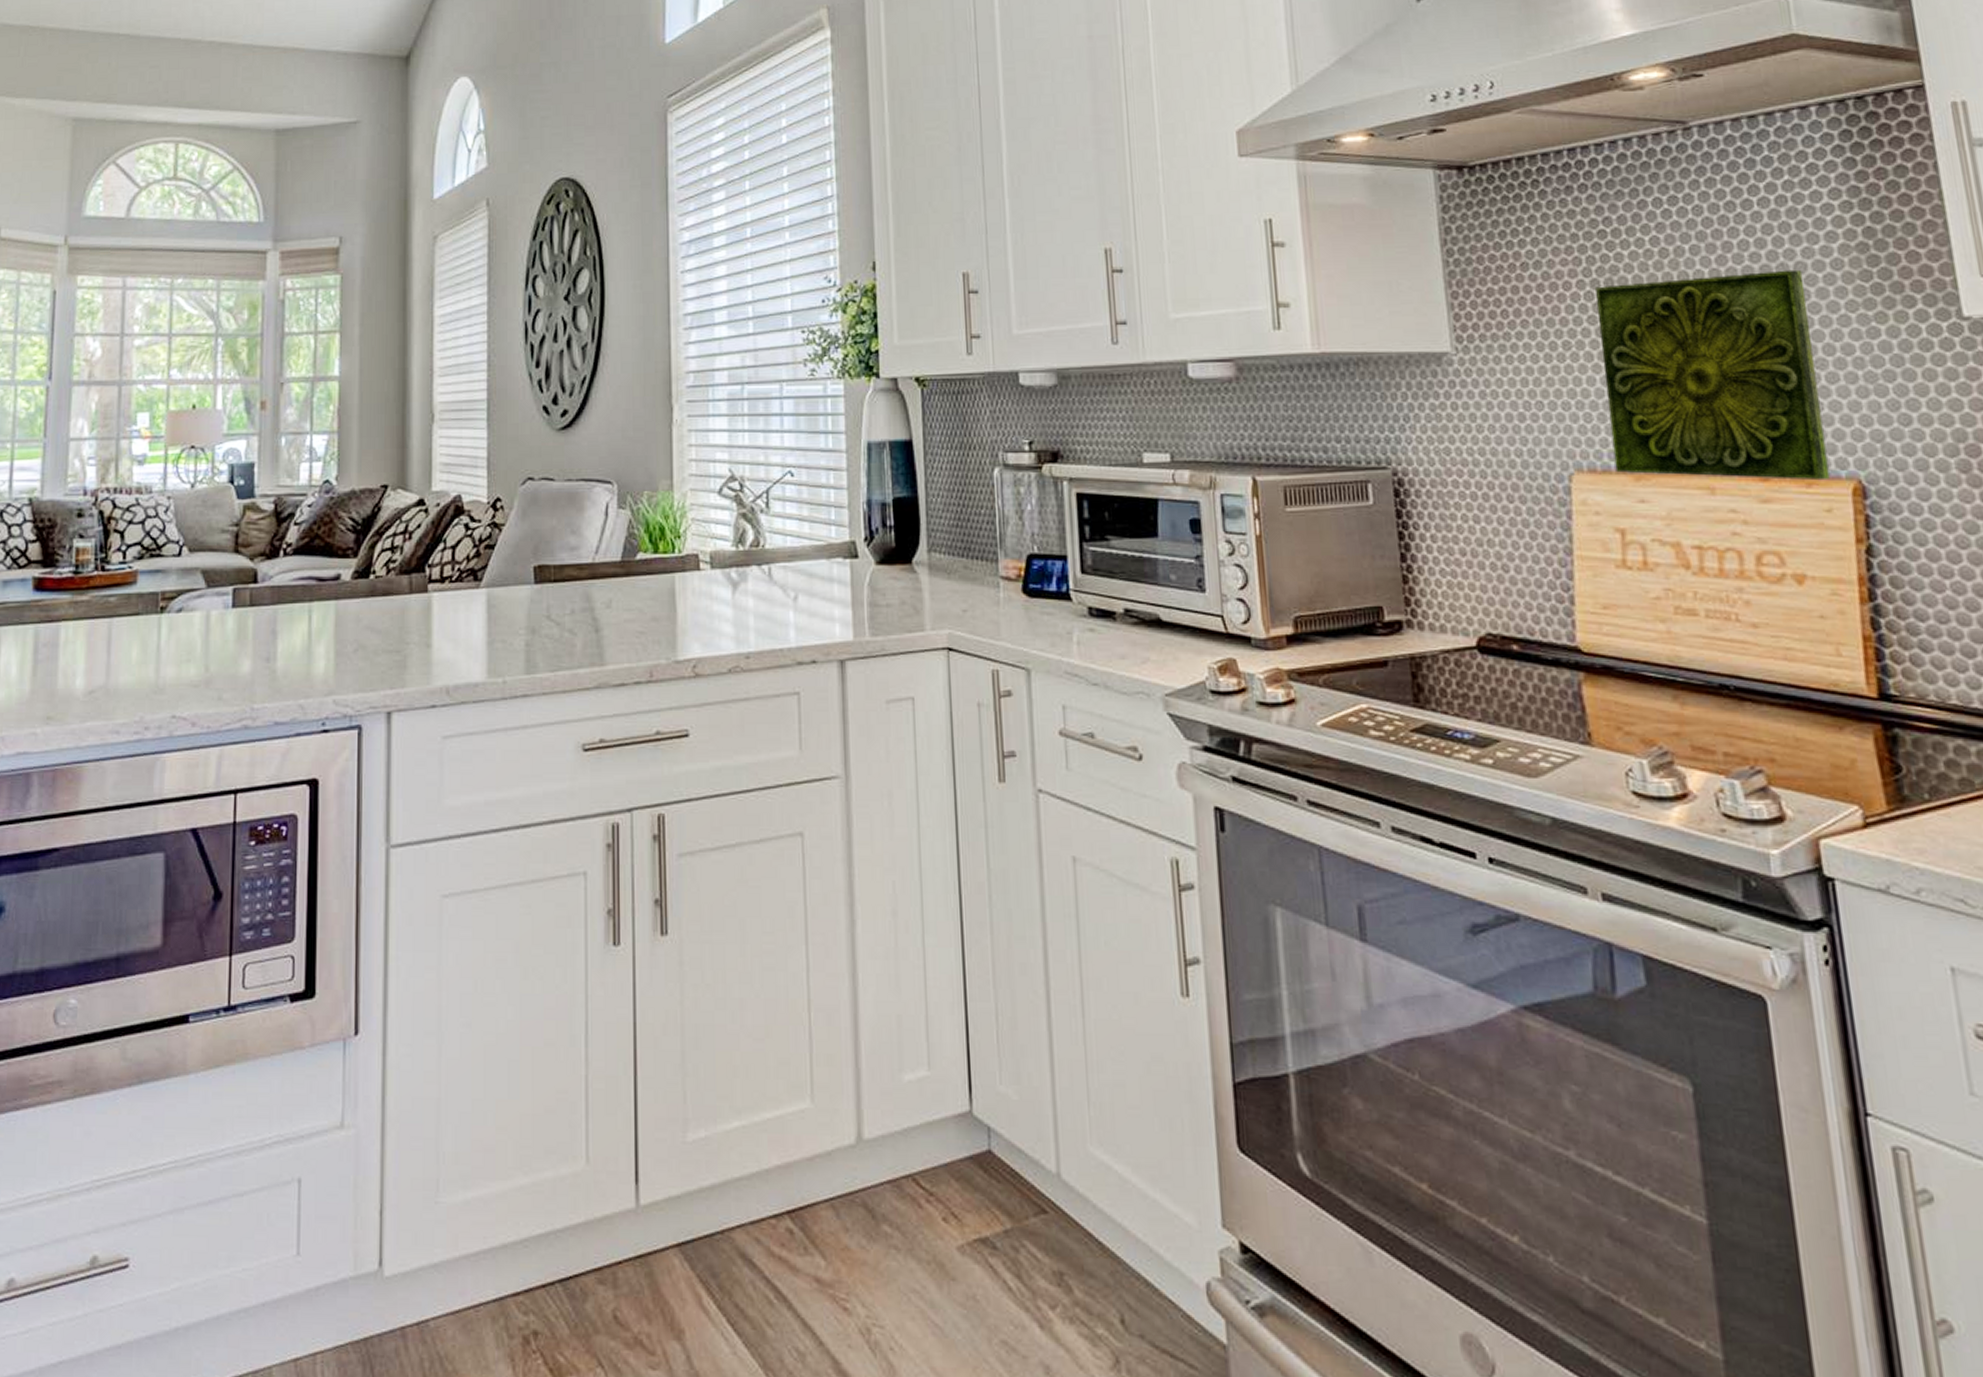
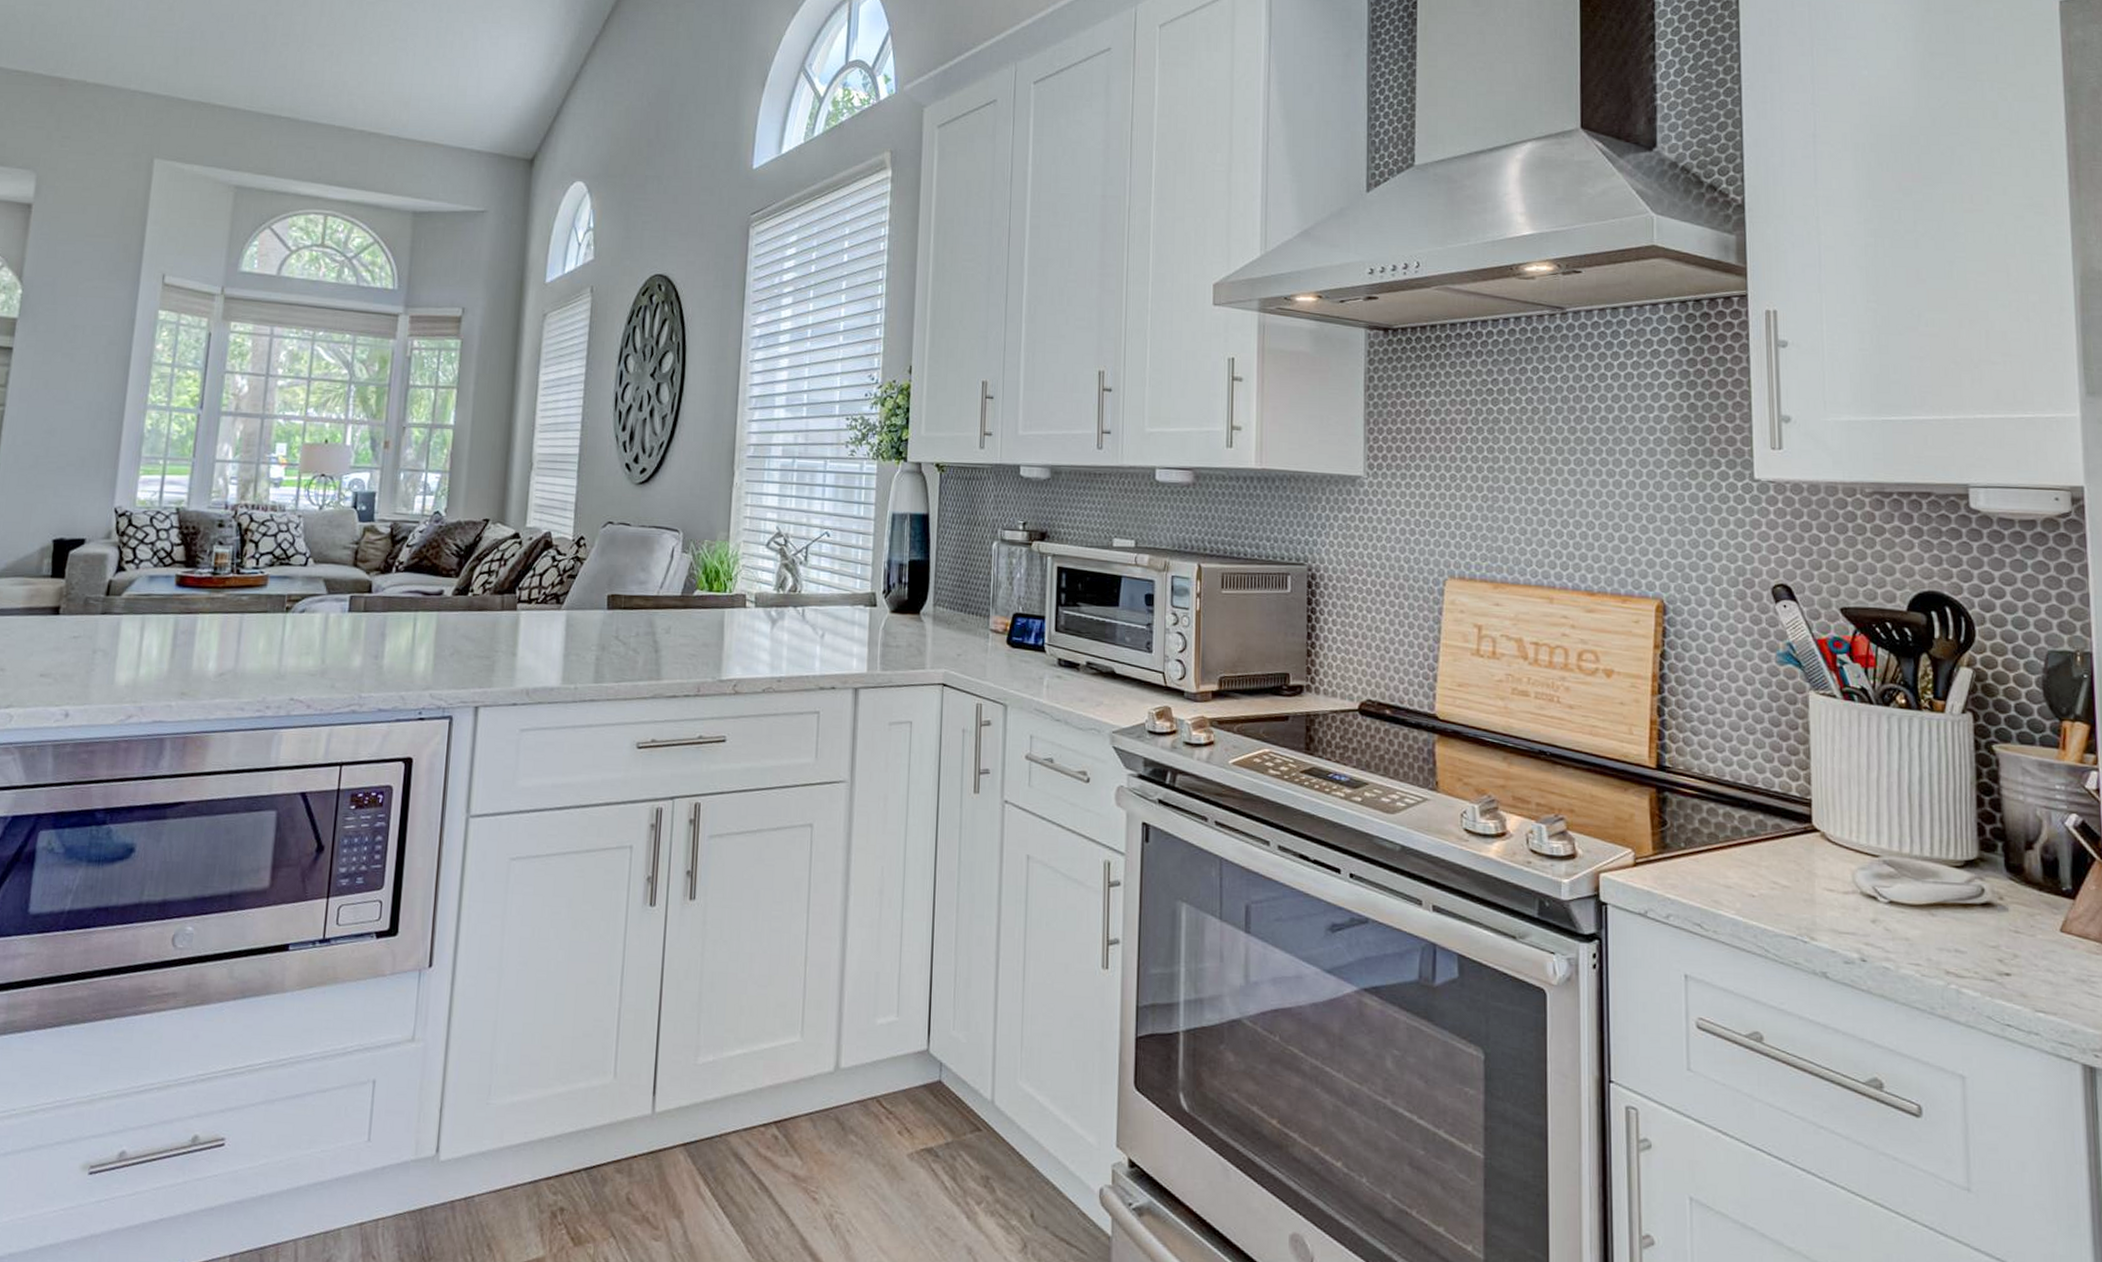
decorative tile: present [1594,269,1830,480] -> none [1479,431,1640,597]

